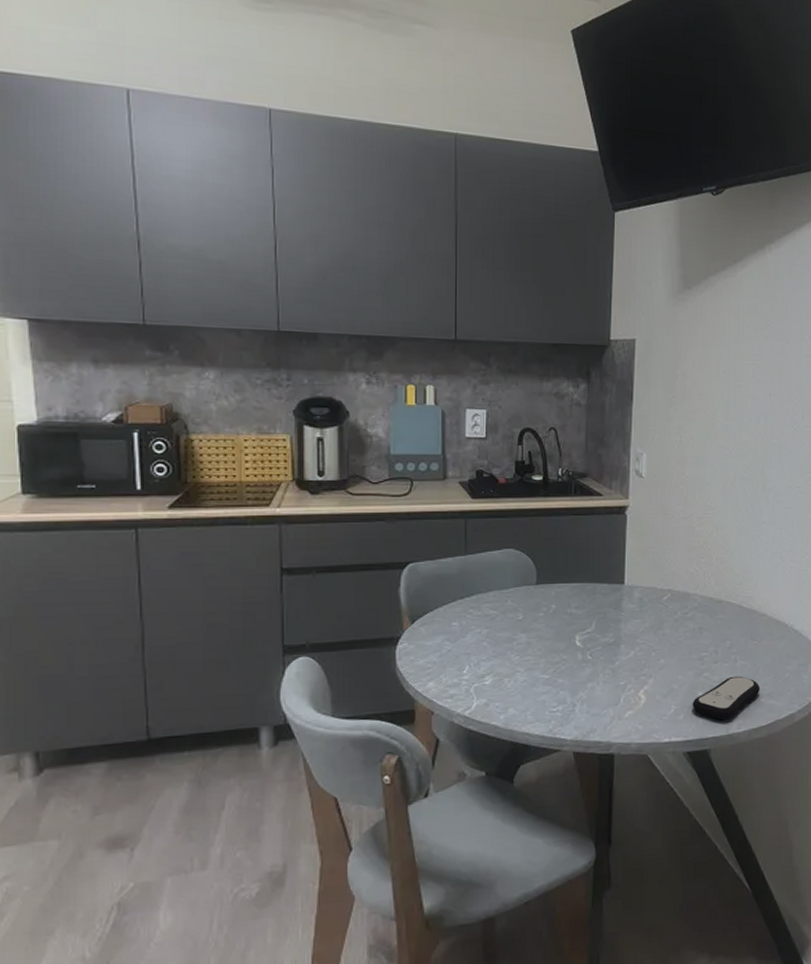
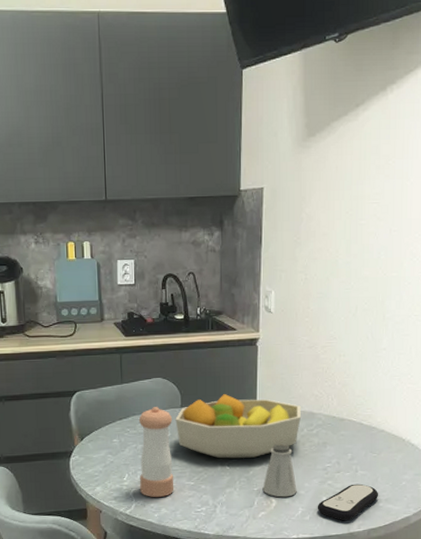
pepper shaker: none [483,583,526,694] -> present [138,407,174,497]
fruit bowl: none [529,570,674,647] -> present [175,394,301,459]
saltshaker: none [630,629,669,693] -> present [262,444,297,498]

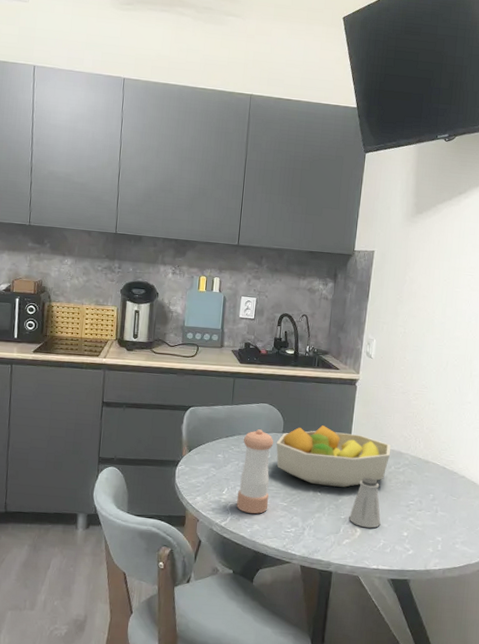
remote control: present [317,483,379,521] -> none [398,523,456,558]

